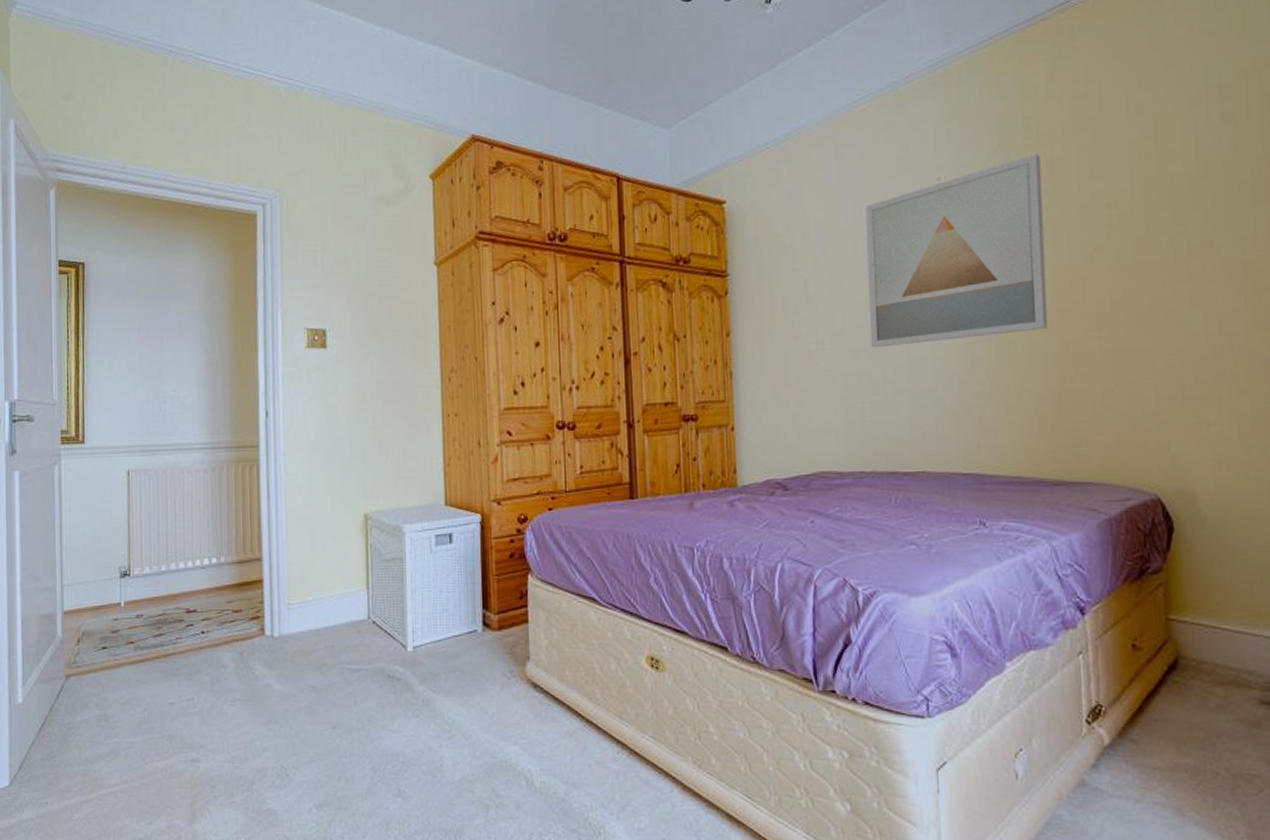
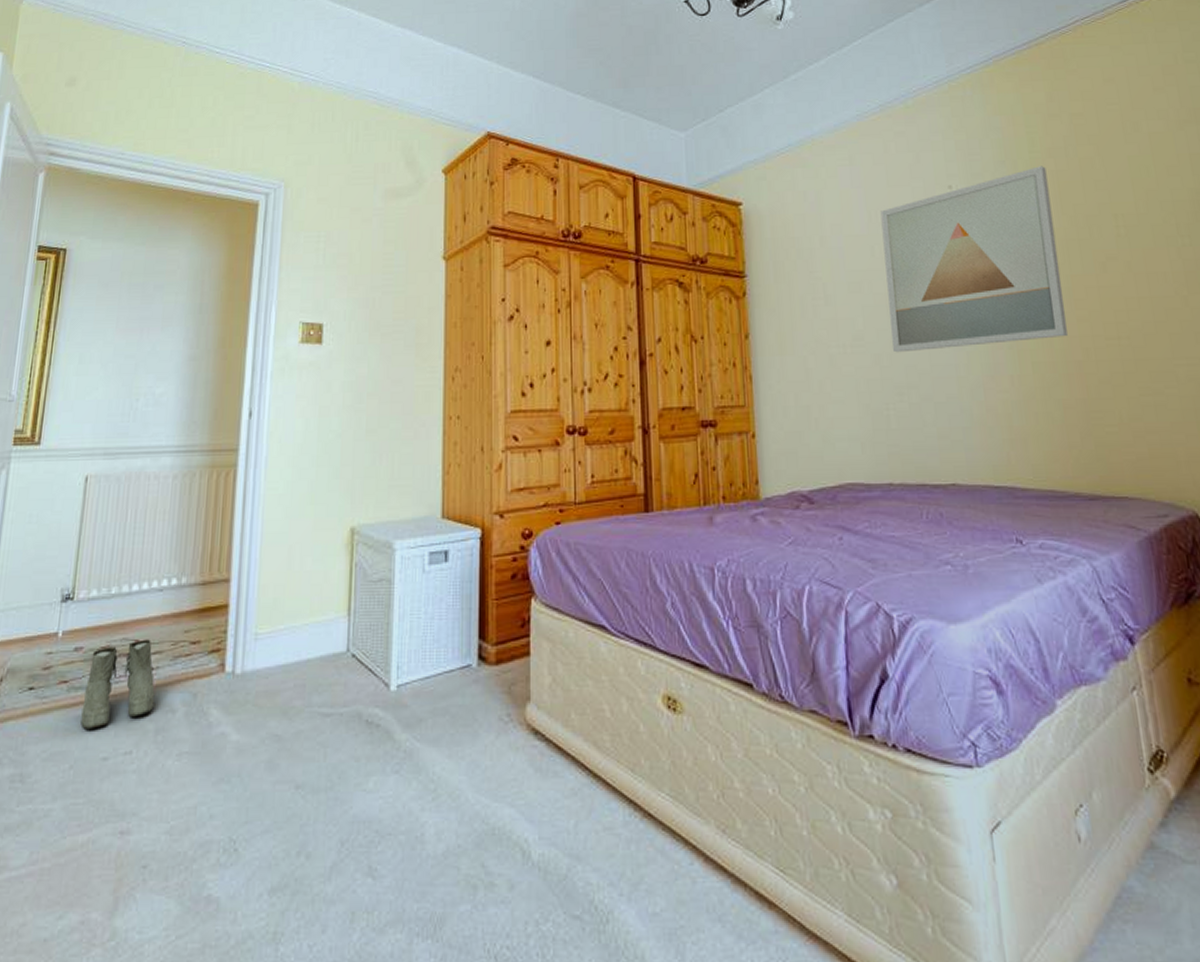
boots: none [148,608,208,680] -> present [80,639,155,729]

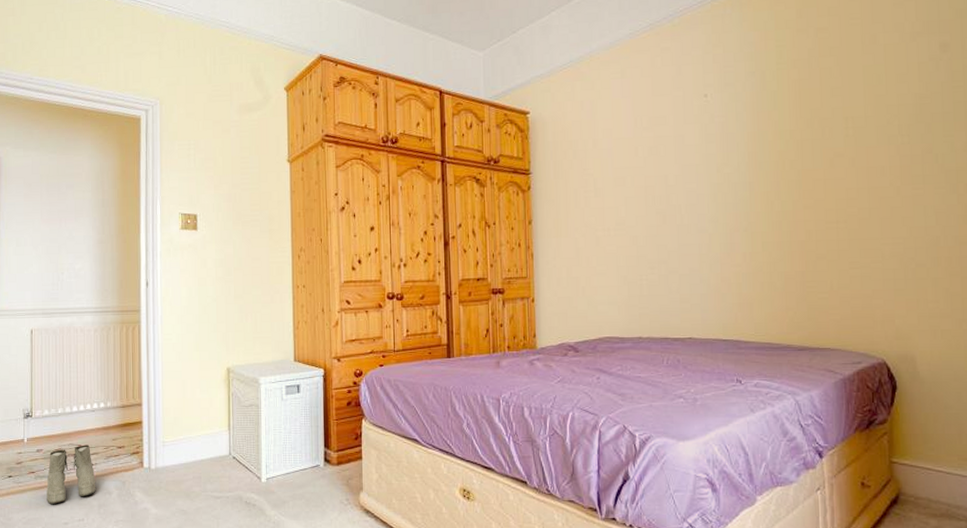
wall art: present [880,166,1067,353] -> none [645,76,795,235]

